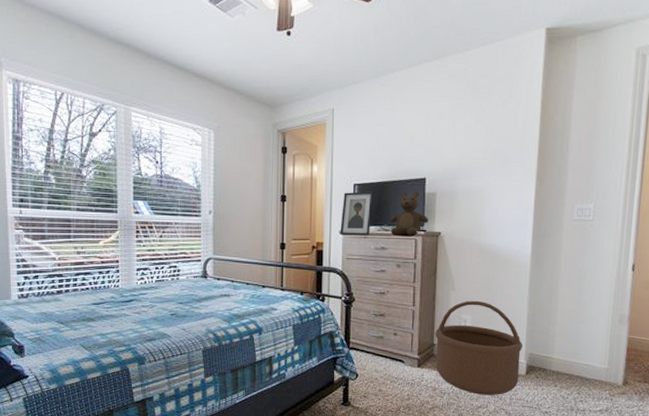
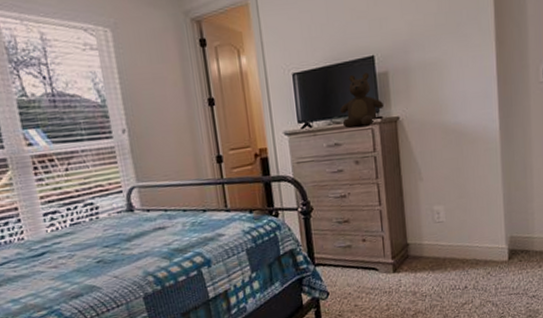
picture frame: present [340,191,374,236] -> none [282,79,320,137]
basket: present [435,300,523,395] -> none [407,187,503,291]

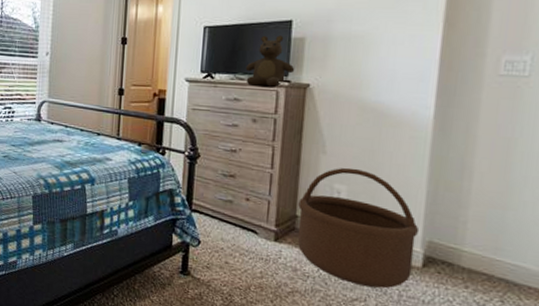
basket: none [407,187,503,291] -> present [298,167,420,289]

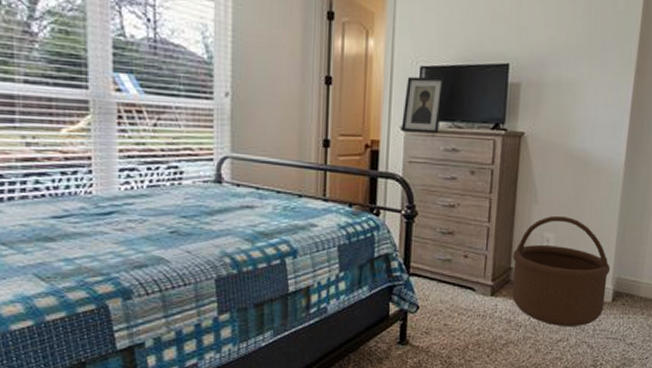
picture frame: none [185,34,227,85] -> present [401,76,445,134]
teddy bear: present [245,35,295,88] -> none [463,79,511,137]

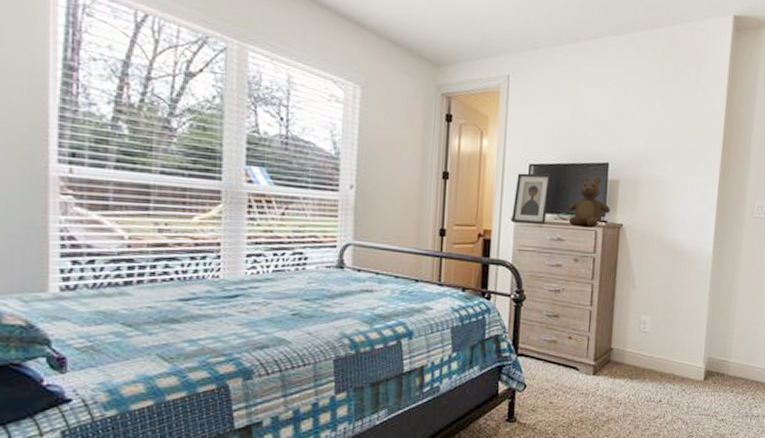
teddy bear: none [463,79,511,137] -> present [568,176,611,228]
basket: present [512,215,611,326] -> none [612,300,702,403]

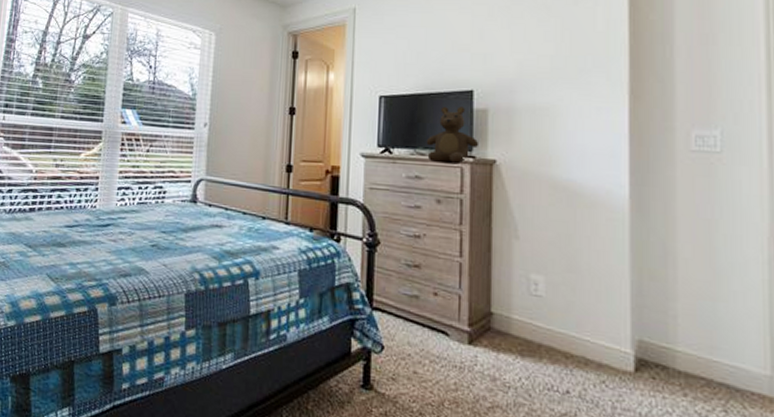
picture frame: present [511,173,552,225] -> none [361,105,405,161]

